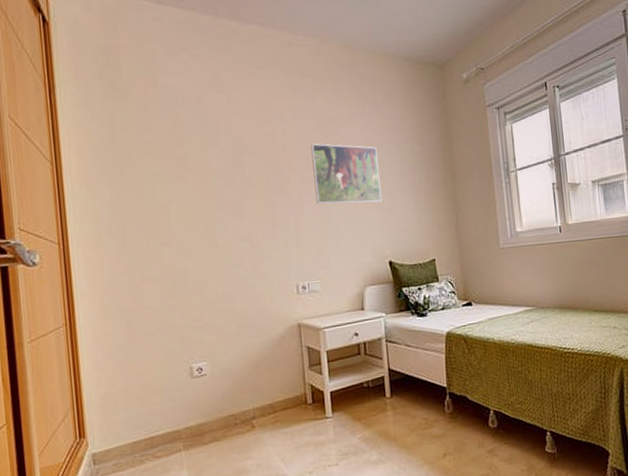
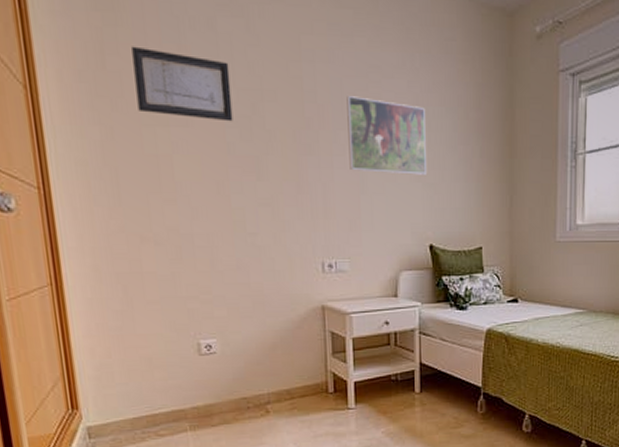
wall art: none [137,123,218,175] -> present [132,46,233,122]

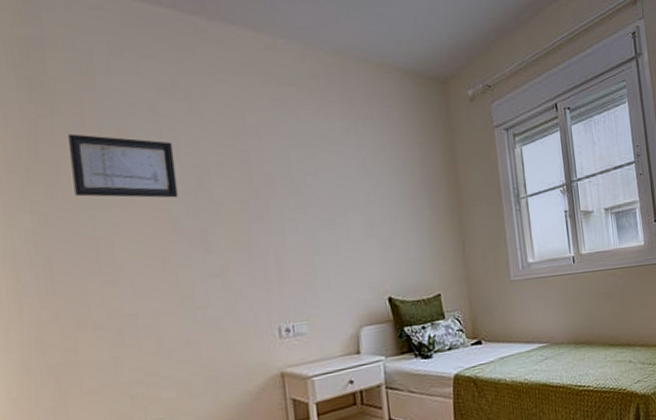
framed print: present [346,96,426,175] -> none [294,164,379,234]

